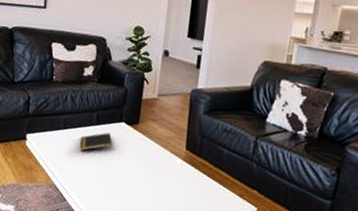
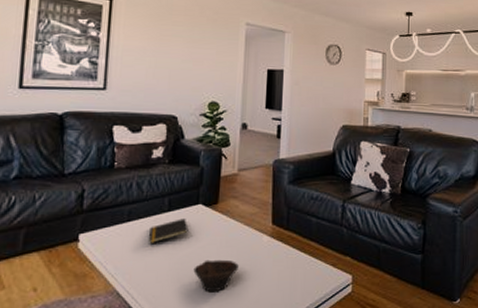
bowl: none [115,171,154,200] -> present [193,259,239,292]

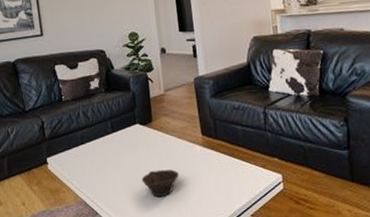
notepad: present [148,219,188,243] -> none [100,137,132,161]

